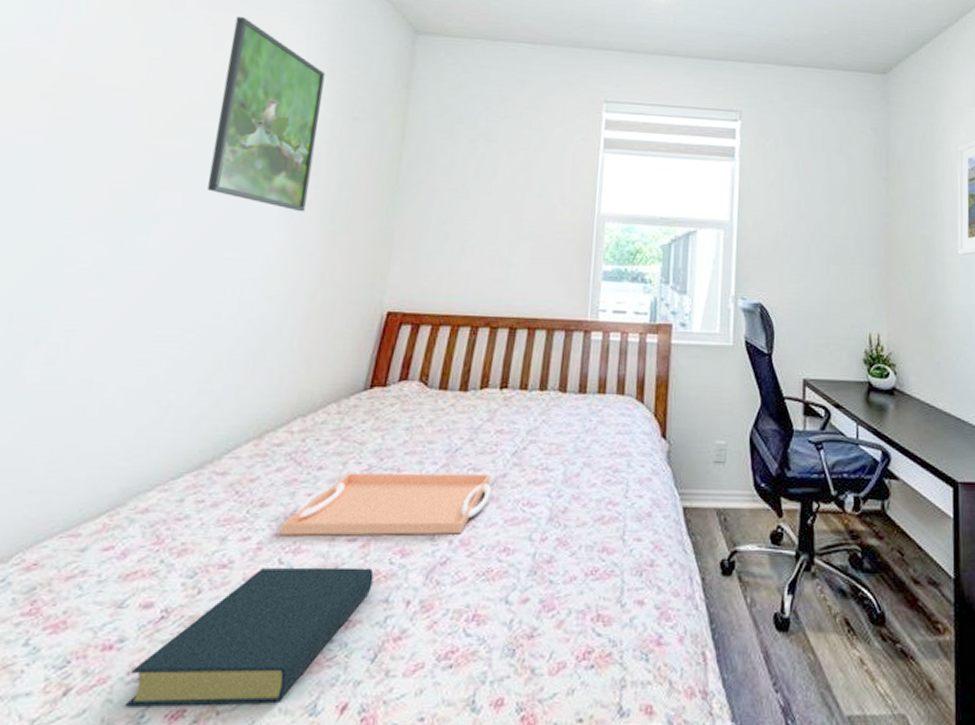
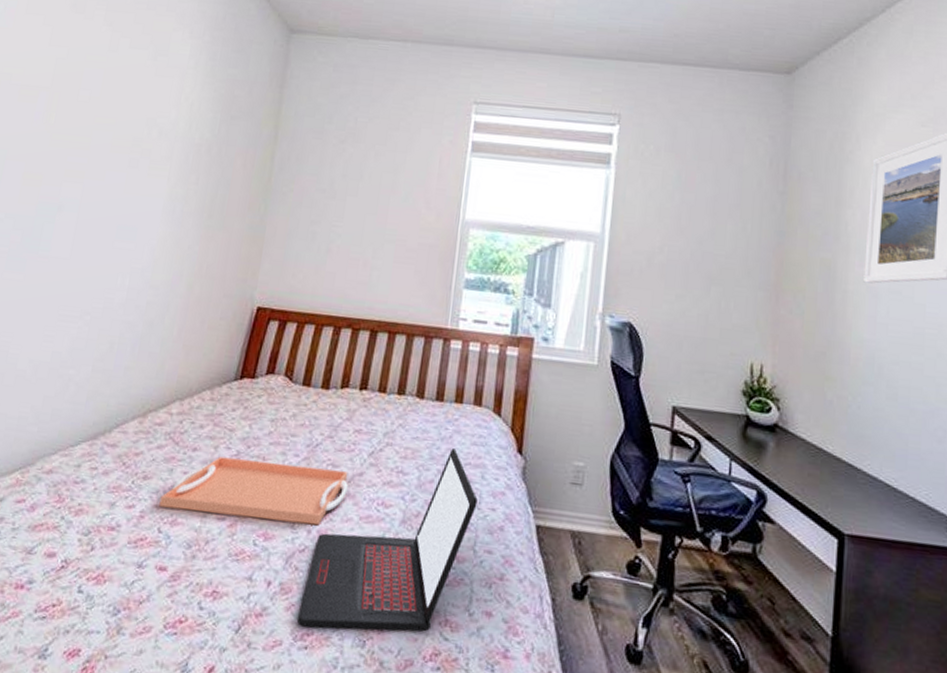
hardback book: present [126,567,374,707] -> none [33,534,240,656]
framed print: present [207,17,325,212] -> none [102,17,207,207]
laptop: none [441,440,625,644] -> present [298,448,478,632]

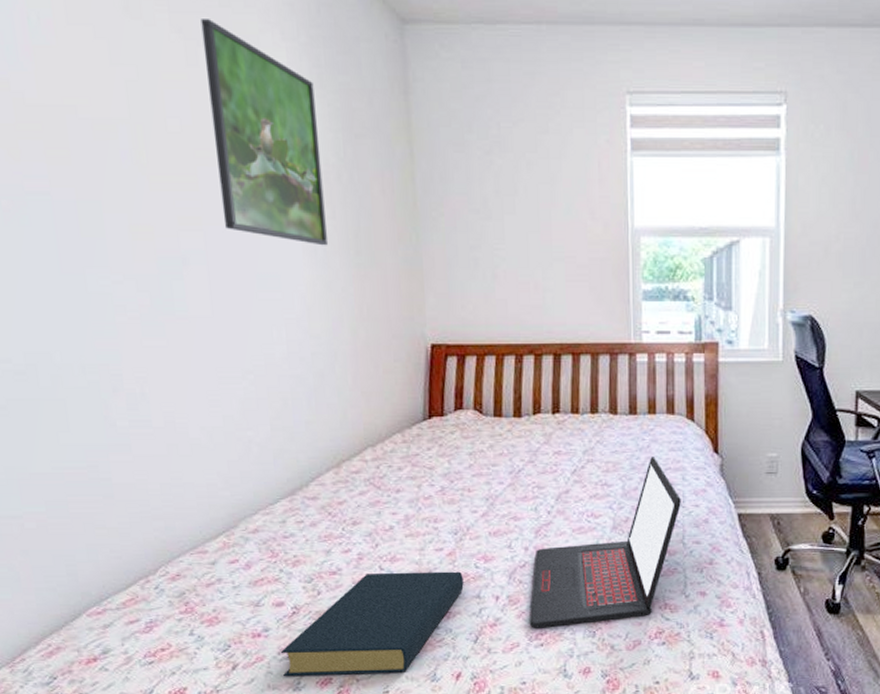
hardback book: none [33,534,240,656] -> present [280,571,464,677]
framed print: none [102,17,207,207] -> present [201,19,329,246]
serving tray: present [159,456,348,526] -> none [374,490,557,547]

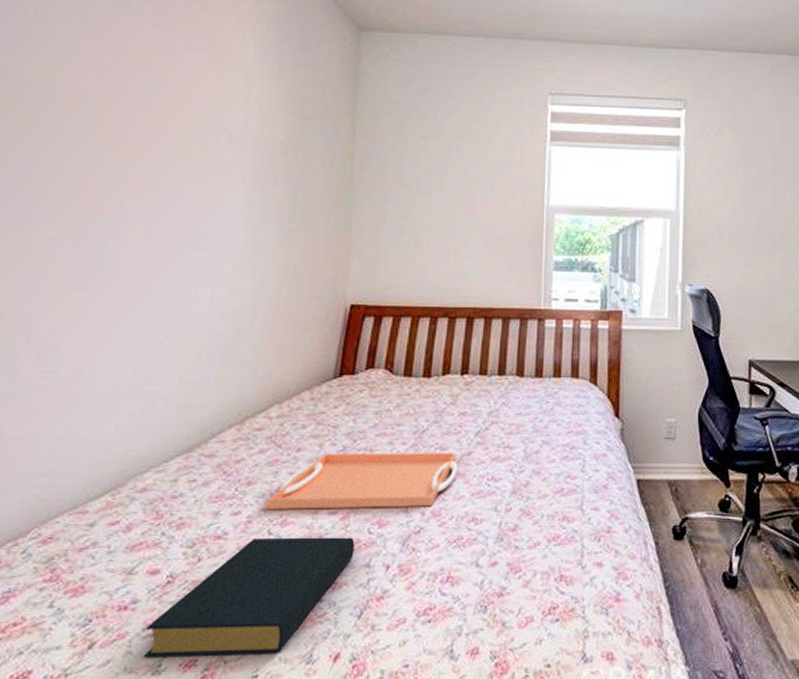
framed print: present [201,19,329,246] -> none [170,18,274,211]
serving tray: none [374,490,557,547] -> present [266,452,458,509]
laptop: present [530,457,681,628] -> none [419,420,582,602]

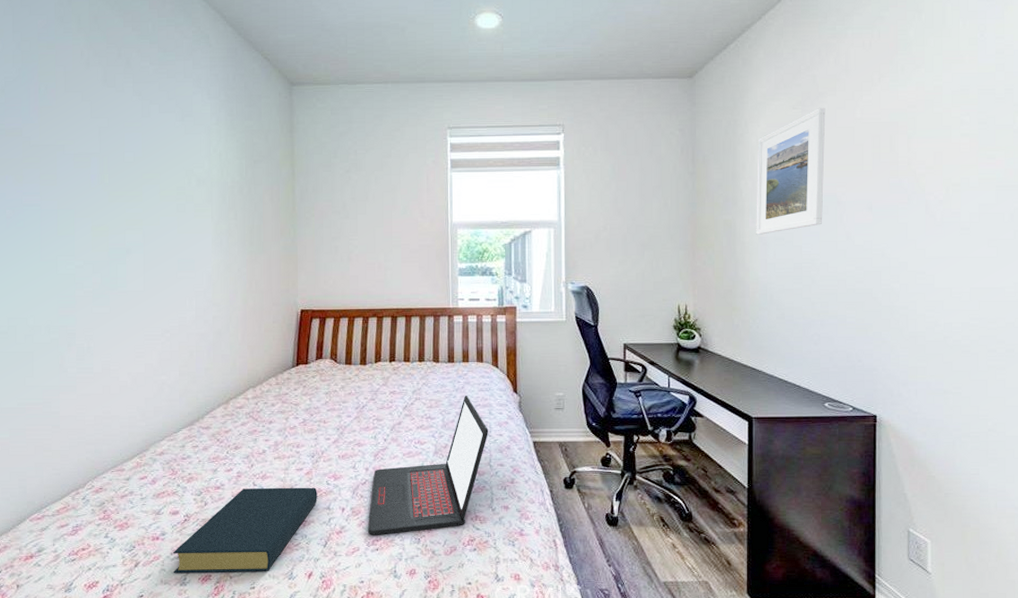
serving tray: present [266,452,458,509] -> none [250,422,391,467]
laptop: none [419,420,582,602] -> present [368,396,488,535]

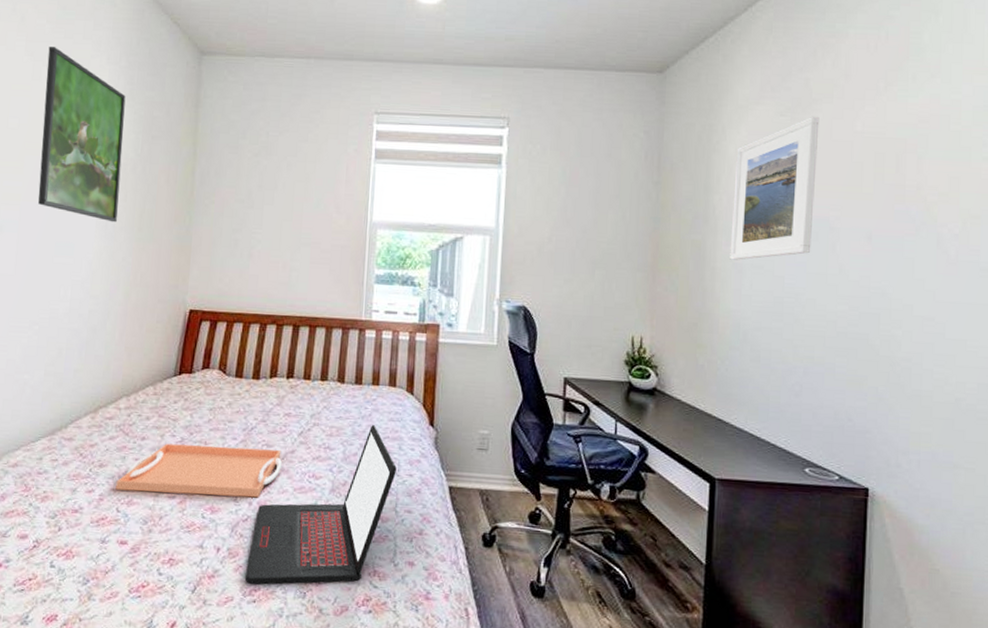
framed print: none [154,86,231,239] -> present [37,47,126,223]
hardback book: present [172,487,317,574] -> none [15,514,190,616]
serving tray: none [250,422,391,467] -> present [115,443,282,498]

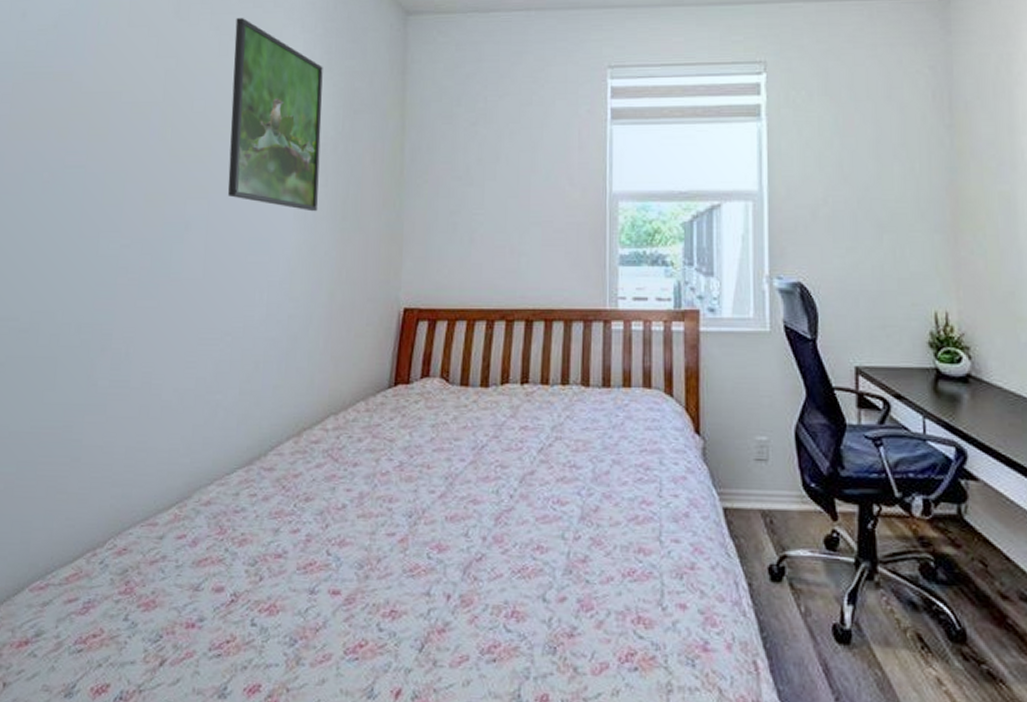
serving tray: present [115,443,282,498] -> none [325,469,520,532]
laptop: present [245,425,397,585] -> none [483,436,658,639]

